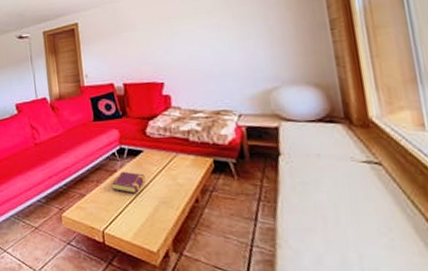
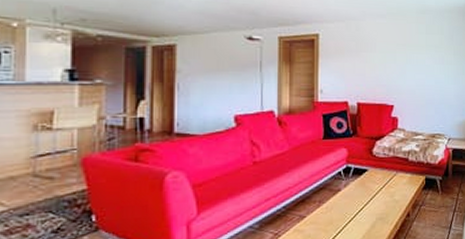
book: present [112,171,145,194] -> none [334,190,367,212]

